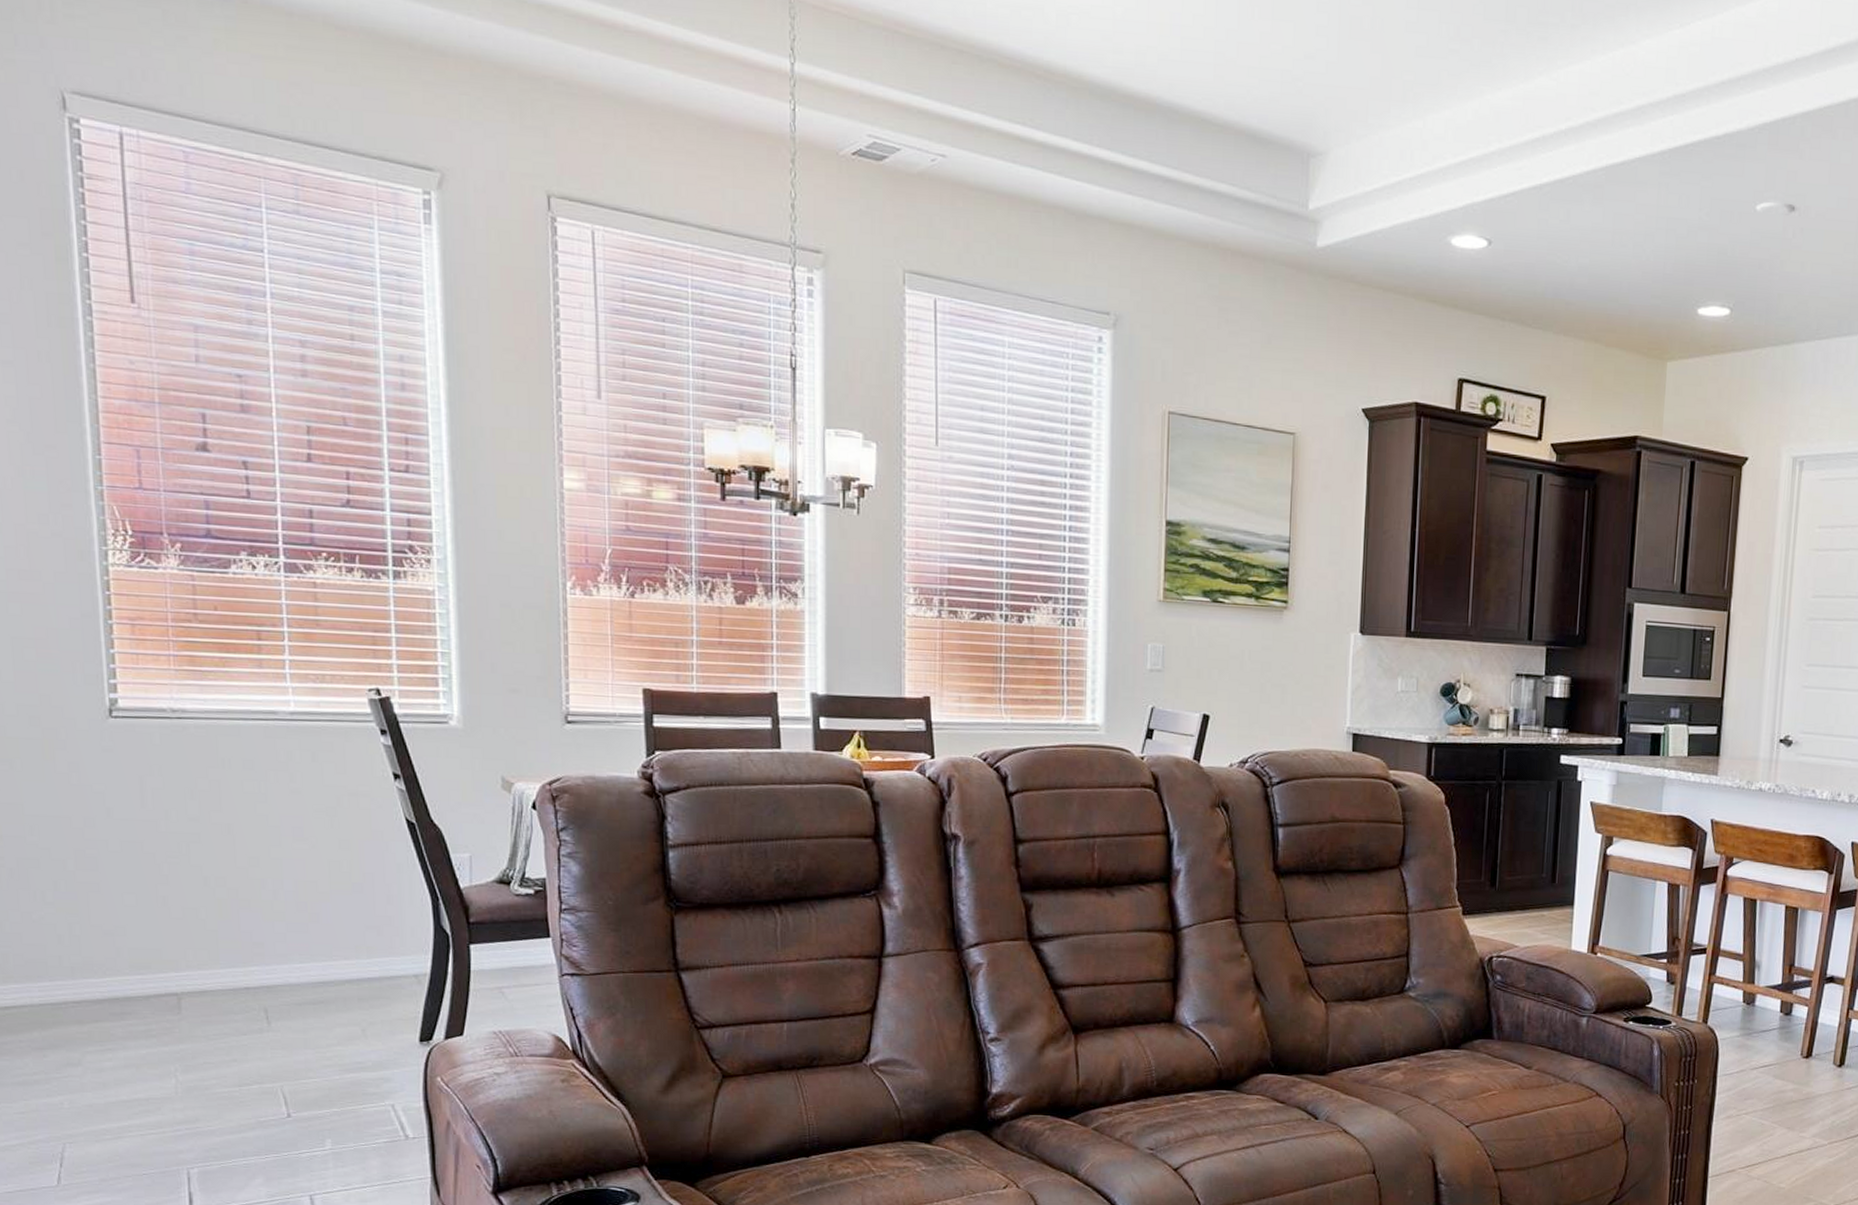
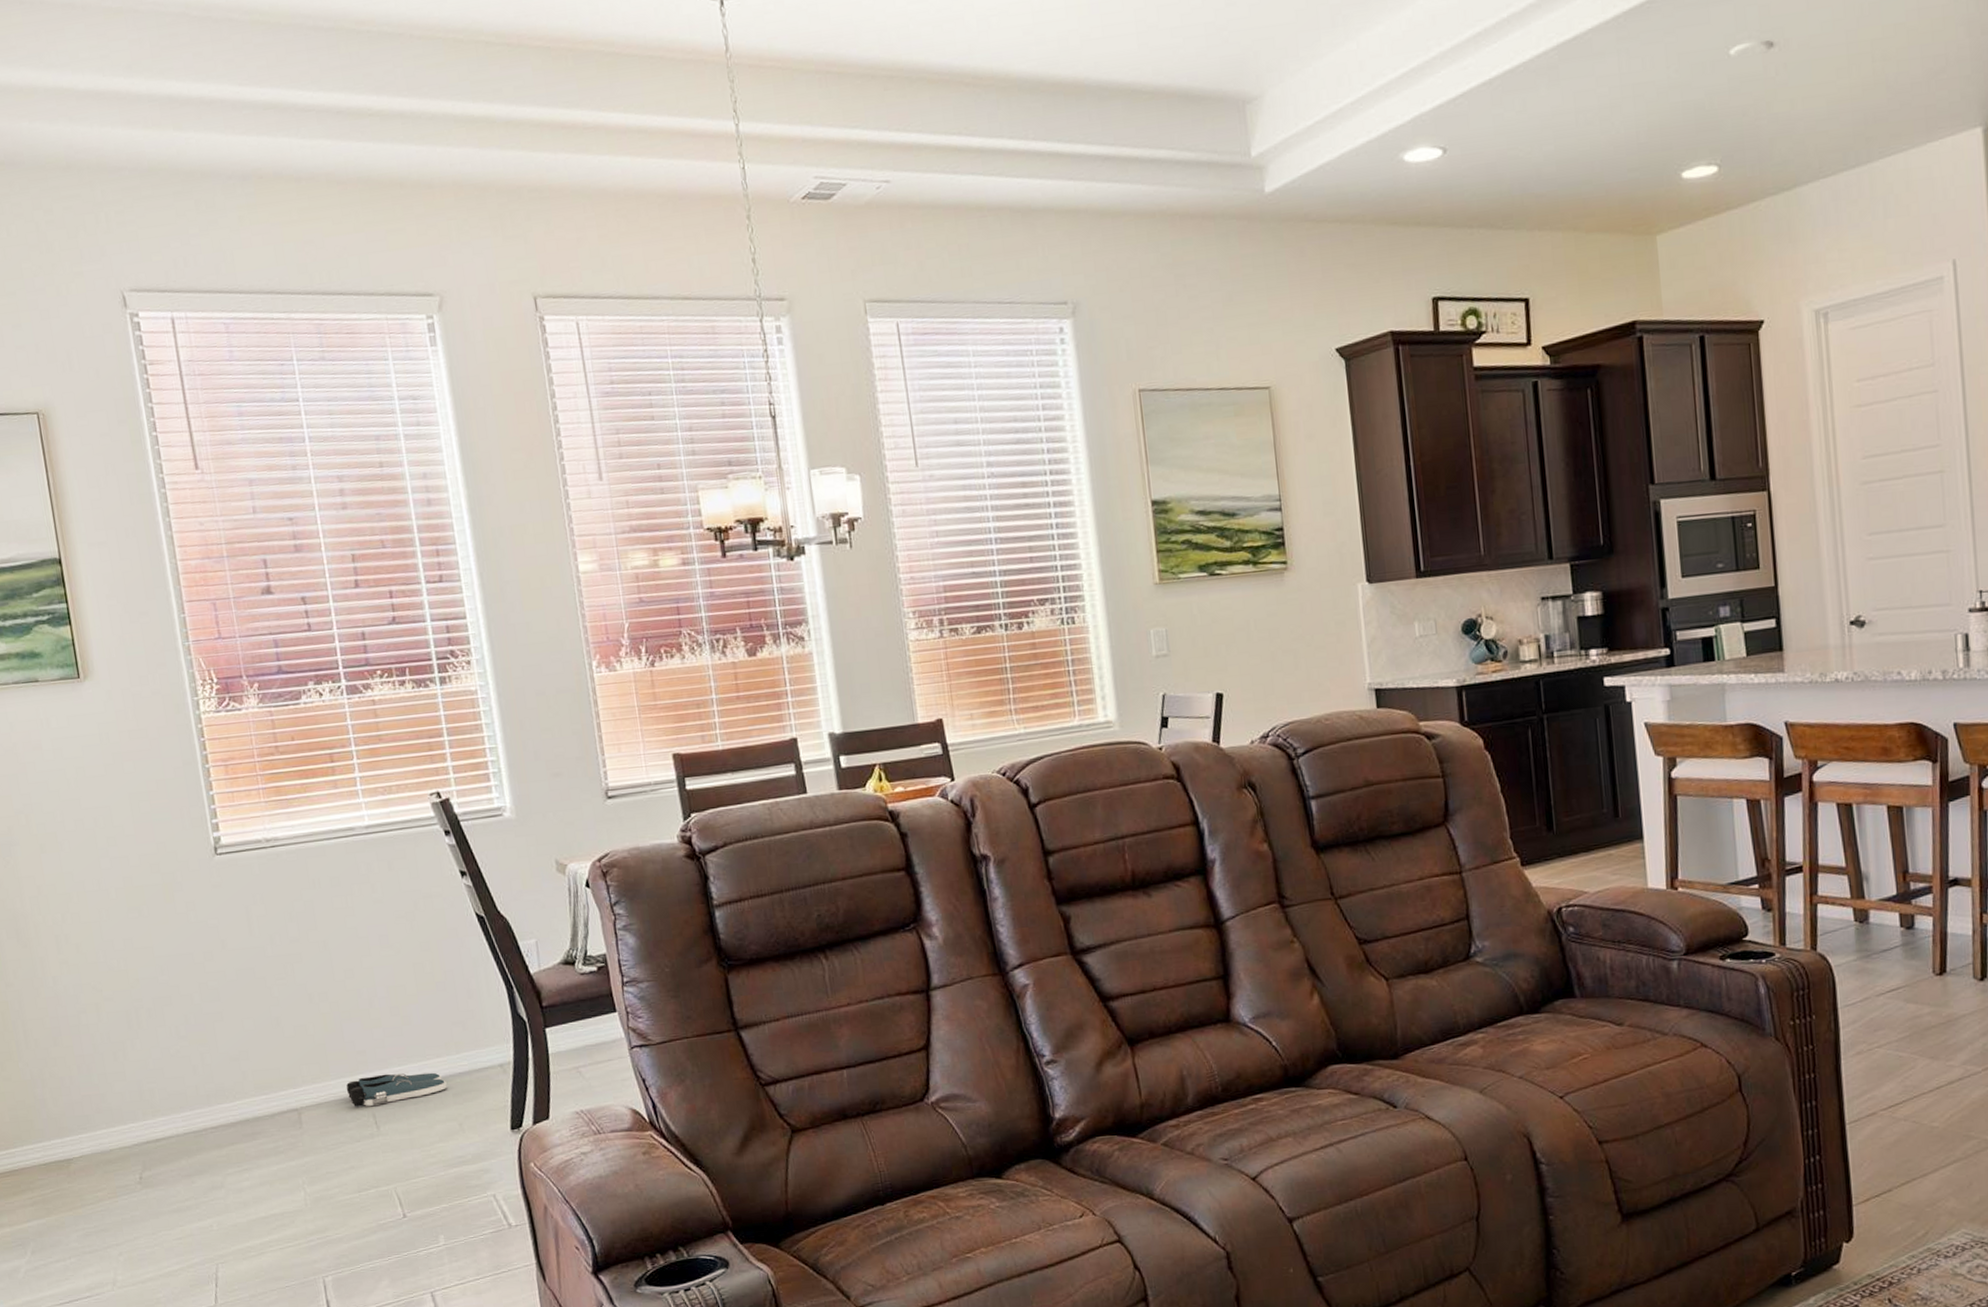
shoe: none [236,969,353,1000] -> present [346,1072,447,1107]

